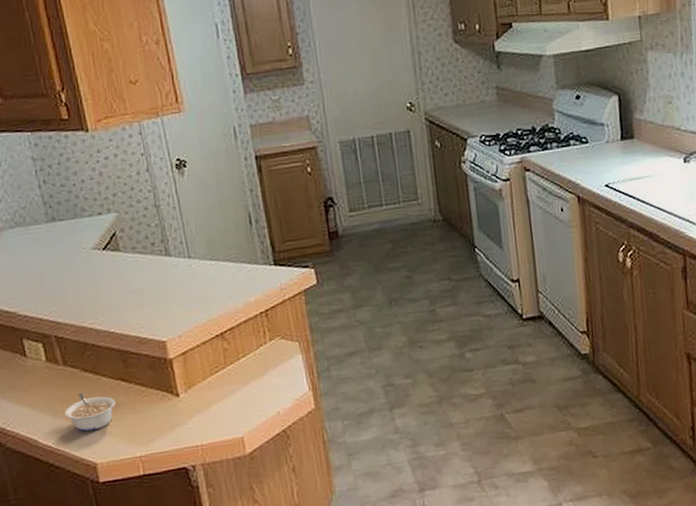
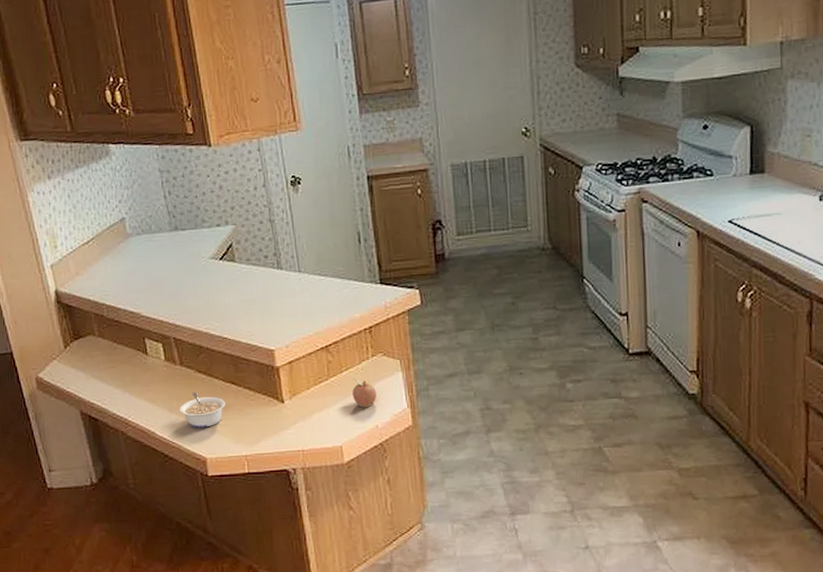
fruit: none [251,365,277,395] -> present [352,379,377,408]

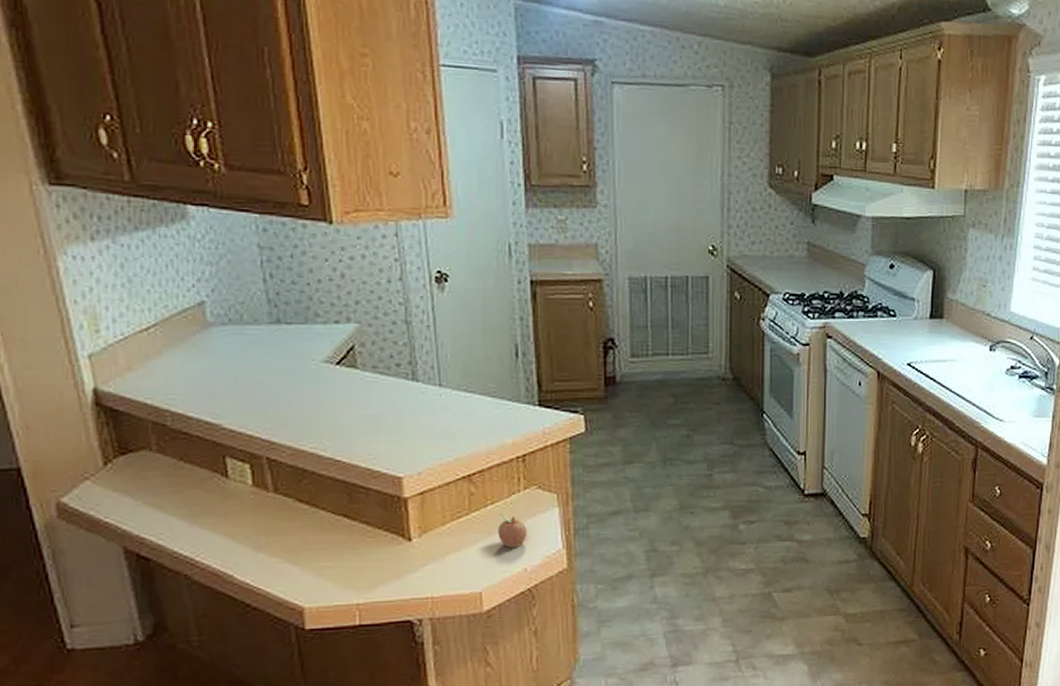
legume: present [179,392,225,428] -> none [270,526,333,571]

